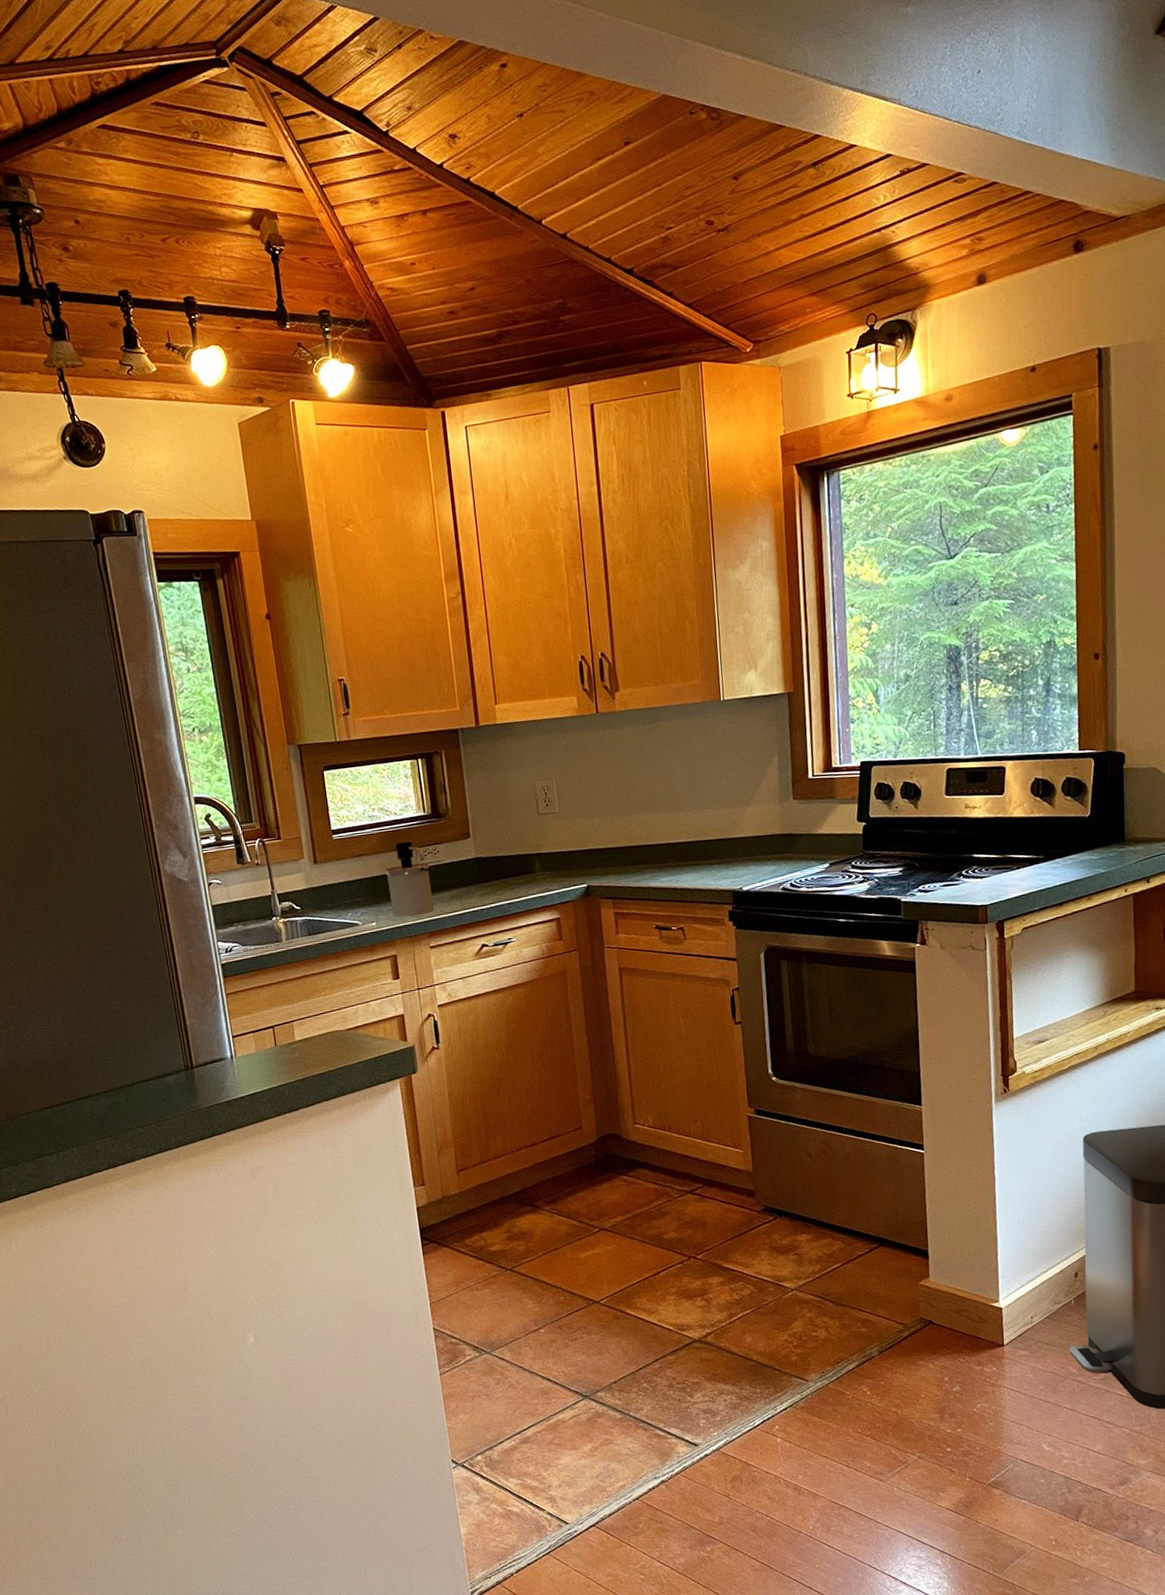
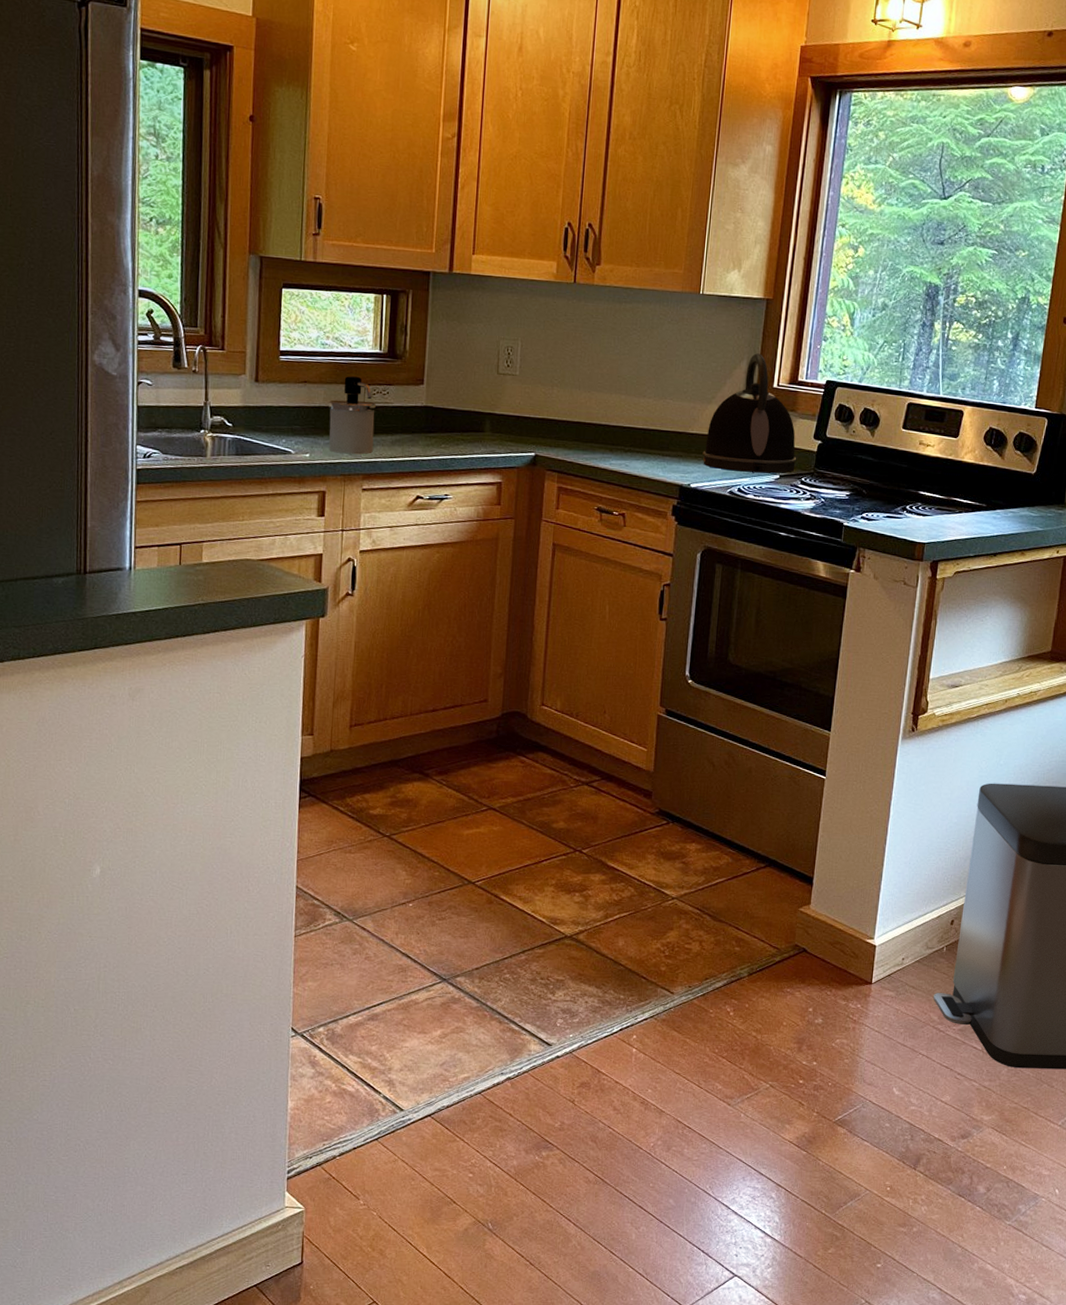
kettle: none [749,748,844,868] -> present [702,353,797,473]

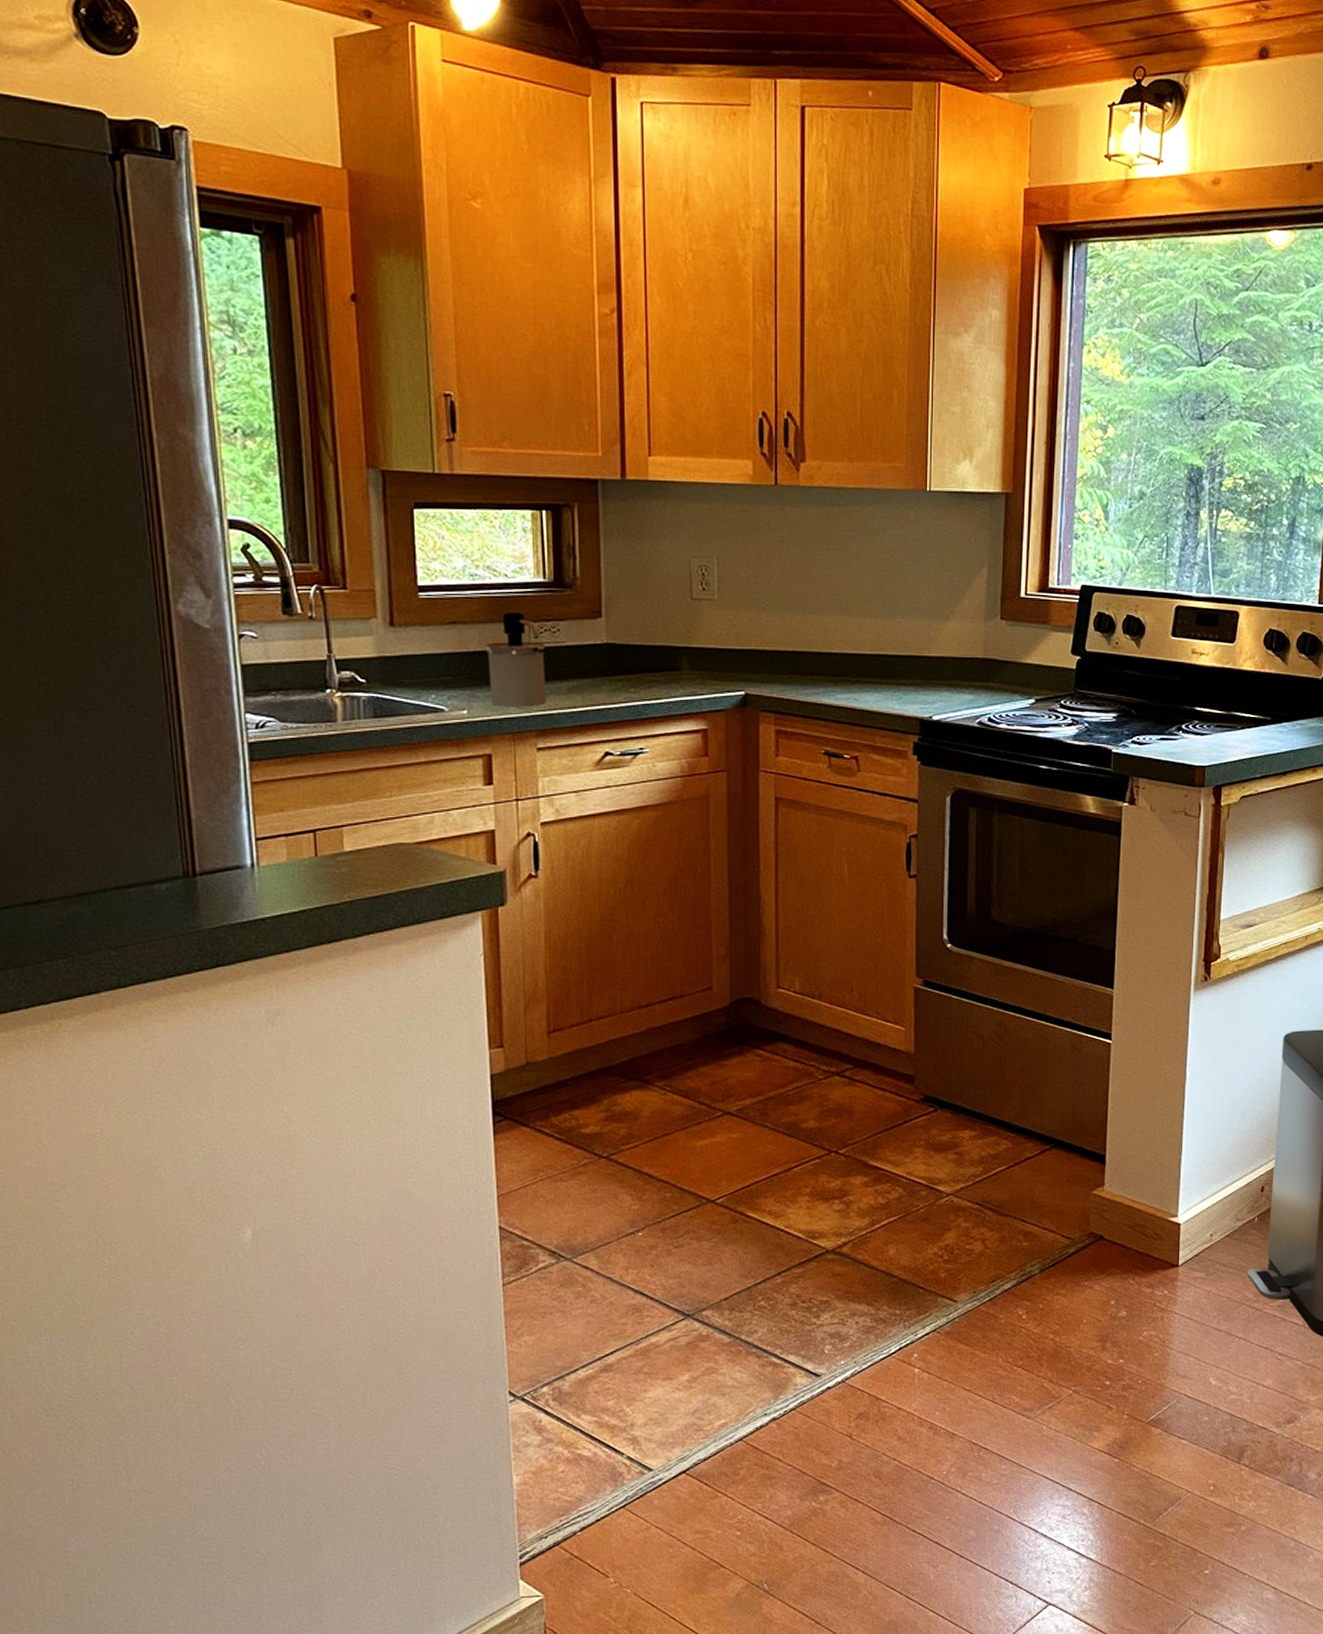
kettle: present [702,353,797,473] -> none [944,558,1054,698]

